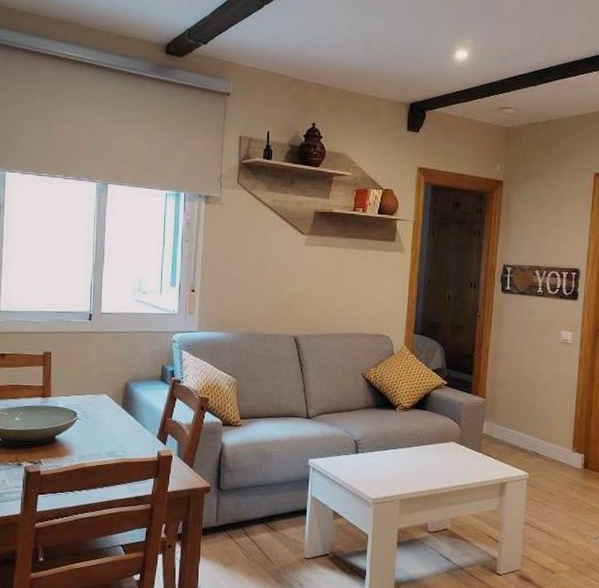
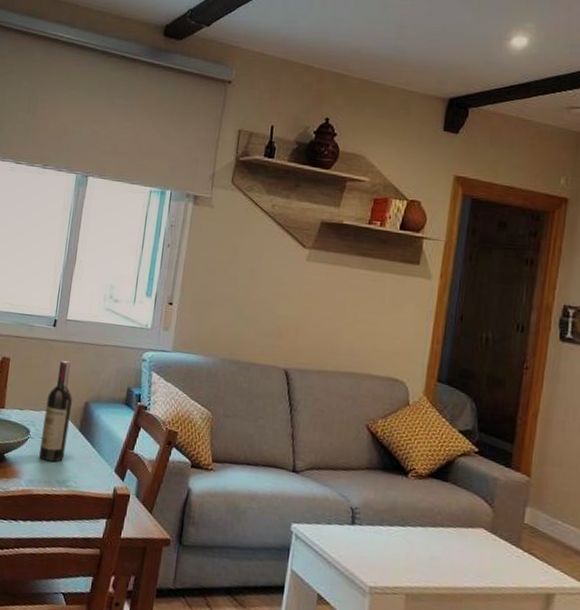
wine bottle: none [87,349,113,438] -> present [38,361,73,462]

